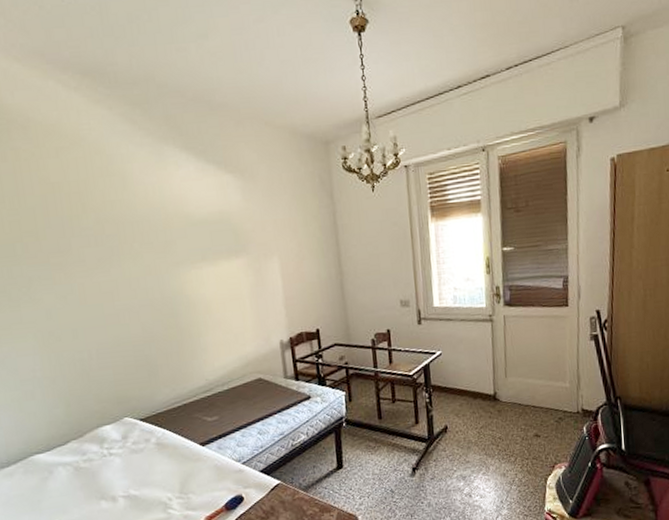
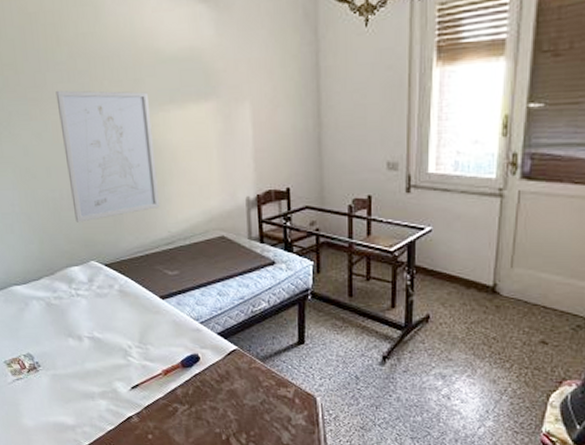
wall art: none [82,252,197,381] -> present [55,90,161,223]

